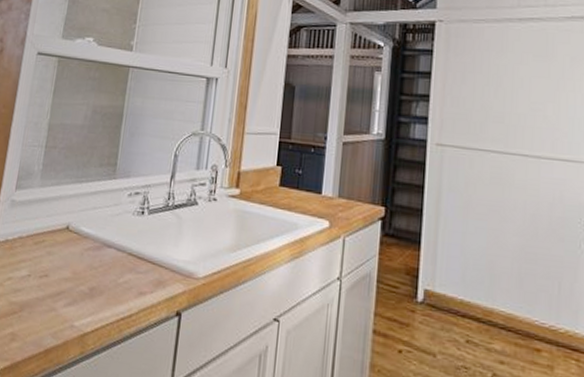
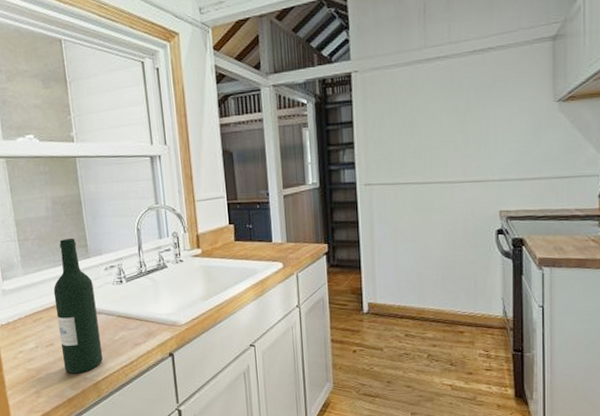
wine bottle: none [52,153,112,319] -> present [53,237,103,374]

